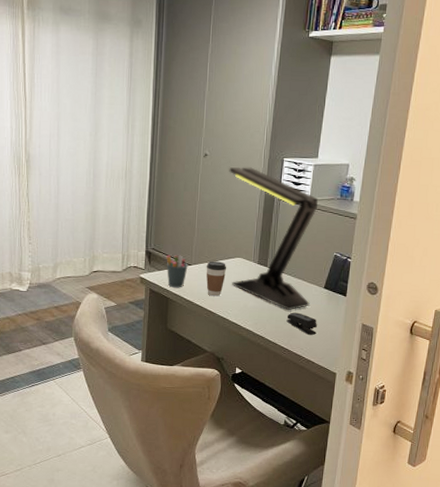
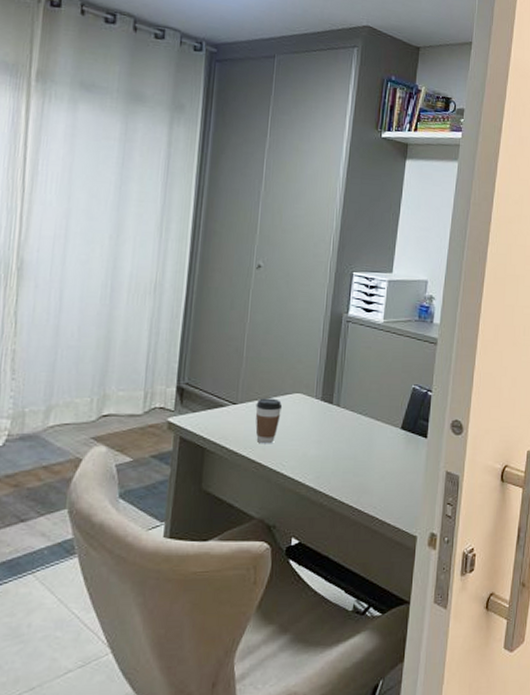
pen holder: present [166,255,188,288] -> none [204,391,233,435]
desk lamp: present [229,167,319,310] -> none [287,281,394,458]
stapler: present [286,312,317,335] -> none [356,460,393,488]

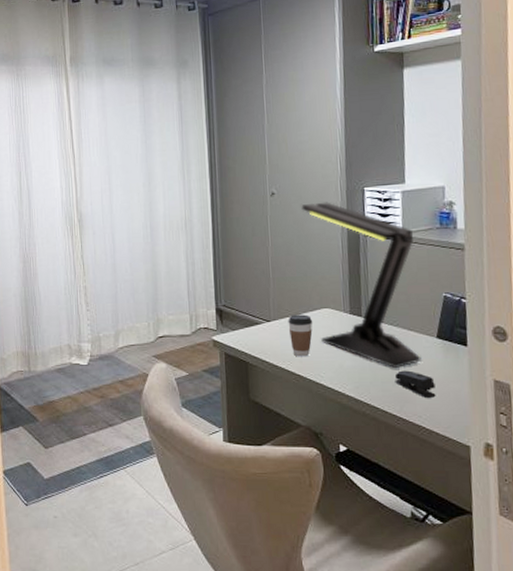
desk lamp: none [287,281,394,458] -> present [301,202,422,368]
stapler: none [356,460,393,488] -> present [395,370,436,398]

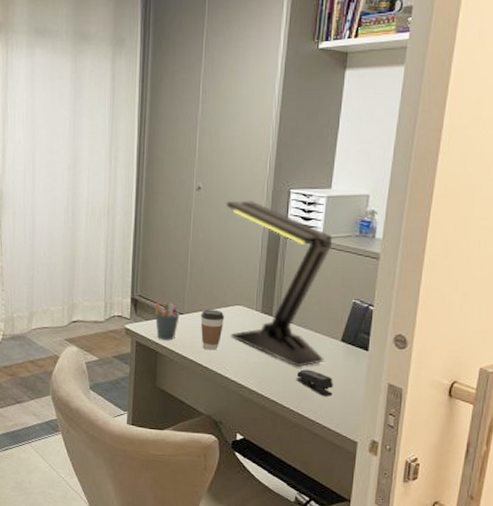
pen holder: none [240,310,267,350] -> present [154,302,180,341]

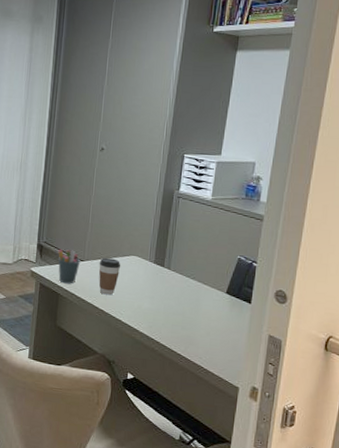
desk lamp: present [226,200,333,367] -> none [126,162,222,315]
stapler: present [296,369,333,396] -> none [184,317,218,344]

